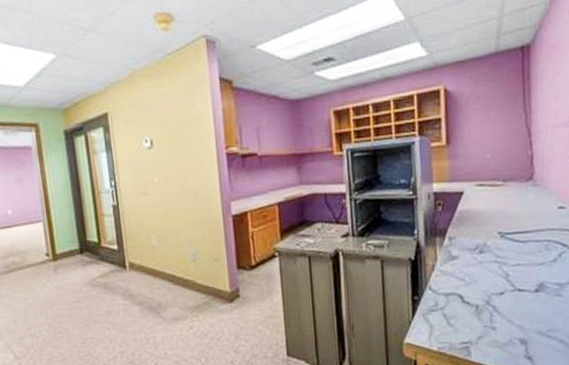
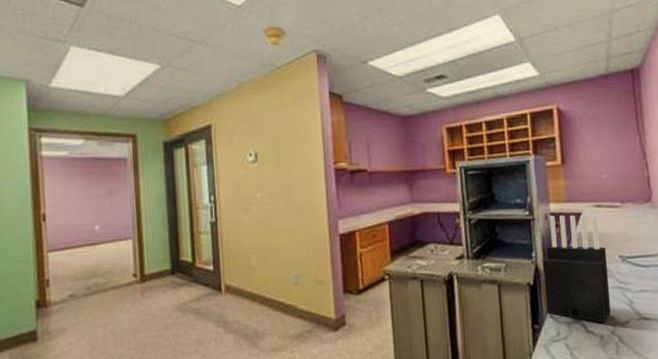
knife block: none [423,193,487,295] -> present [542,214,611,323]

